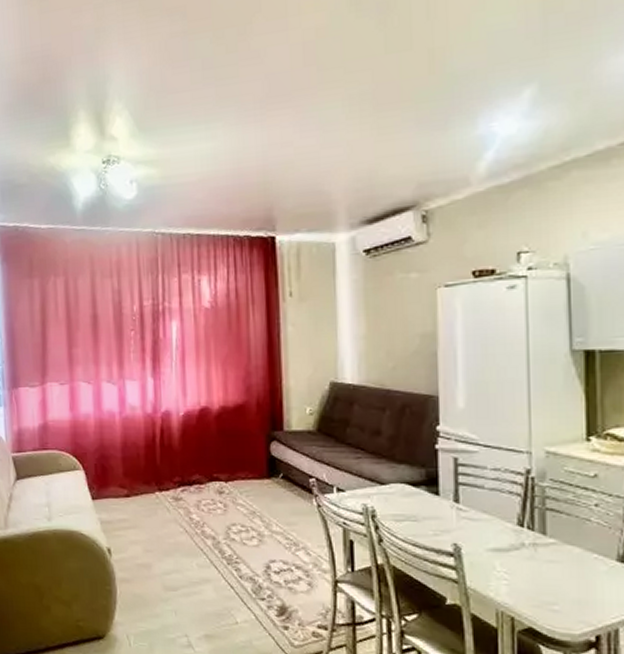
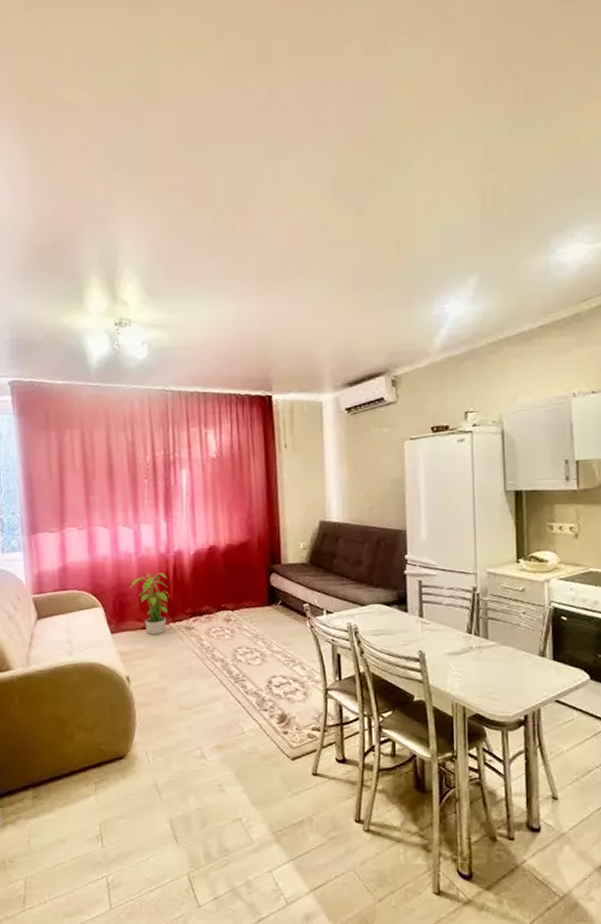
potted plant: none [113,434,157,505] -> present [130,572,170,636]

